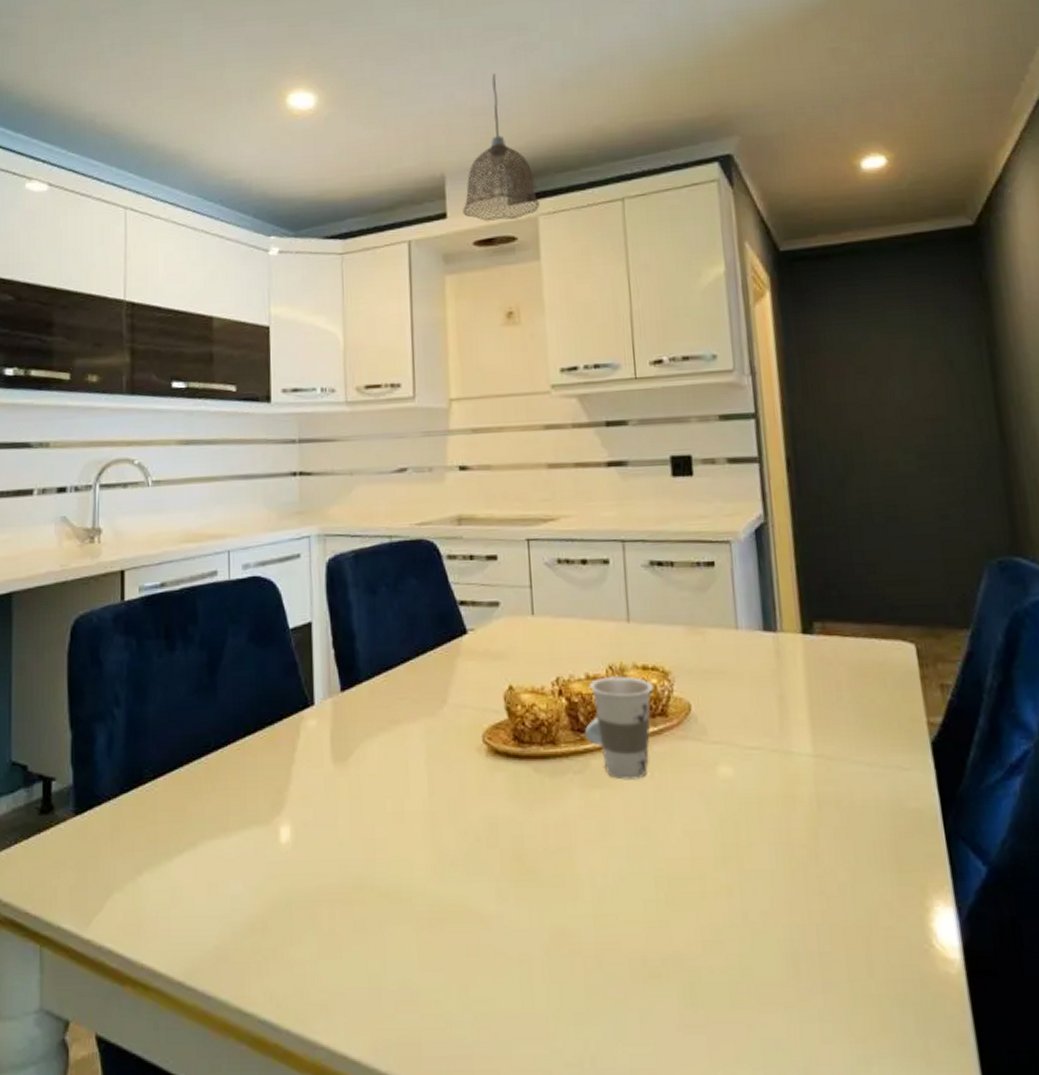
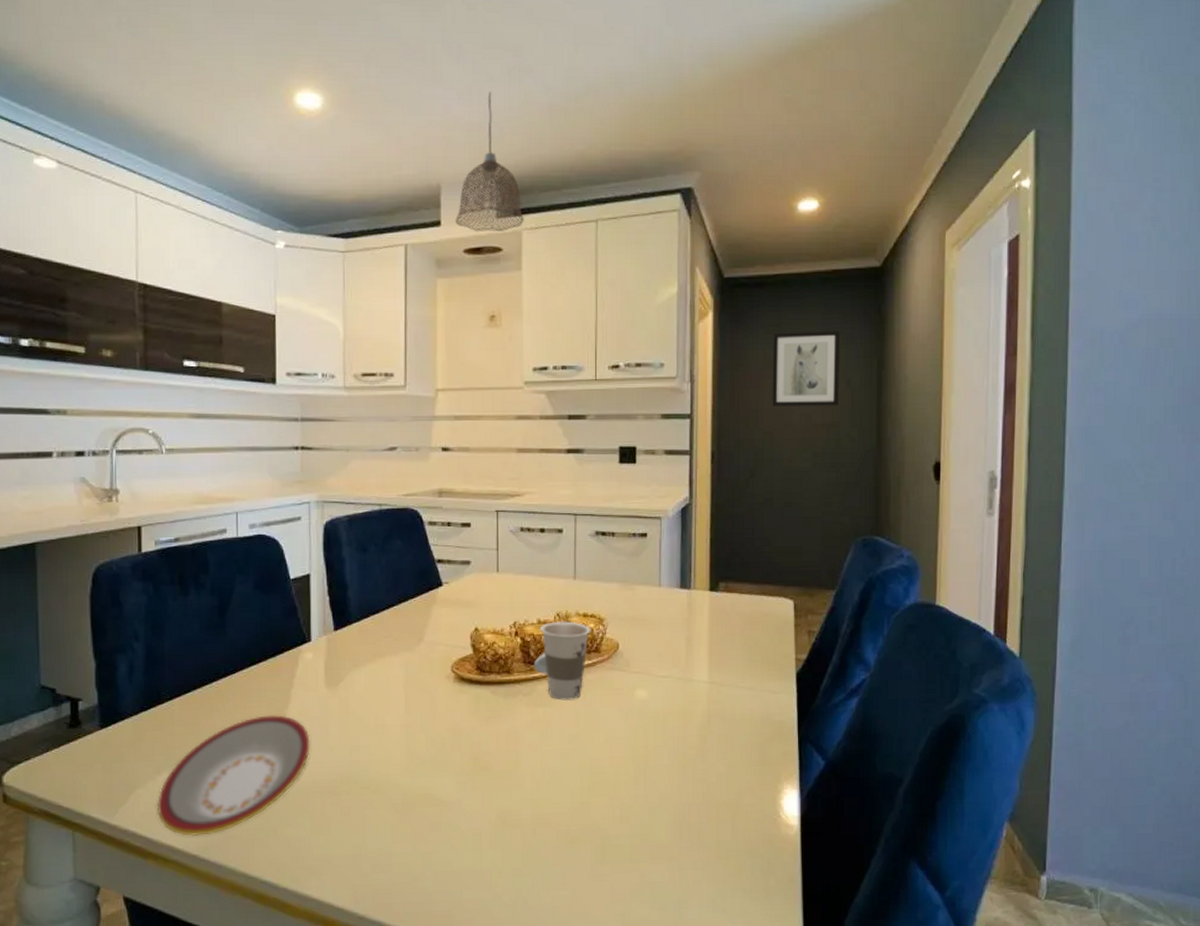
plate: none [136,798,316,956] -> present [156,715,310,836]
wall art: none [848,303,942,399] -> present [772,331,841,406]

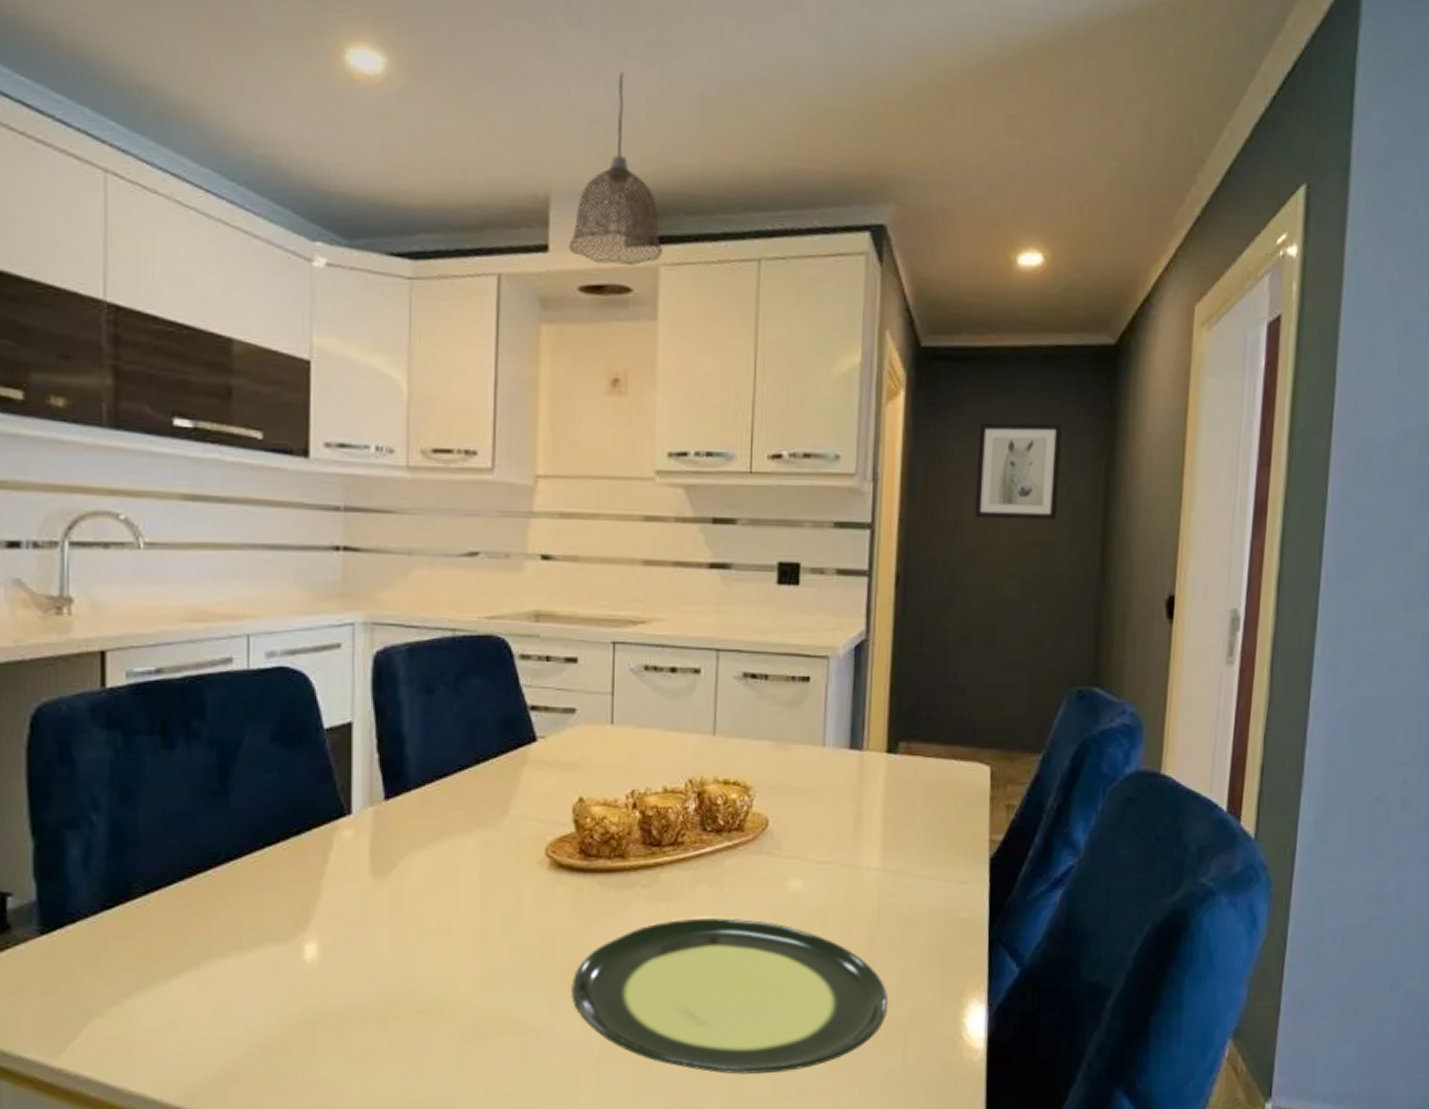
plate: present [156,715,310,836] -> none [122,914,347,1082]
plate: none [473,719,719,841] -> present [571,918,889,1075]
cup: present [535,621,591,701] -> none [657,790,733,894]

